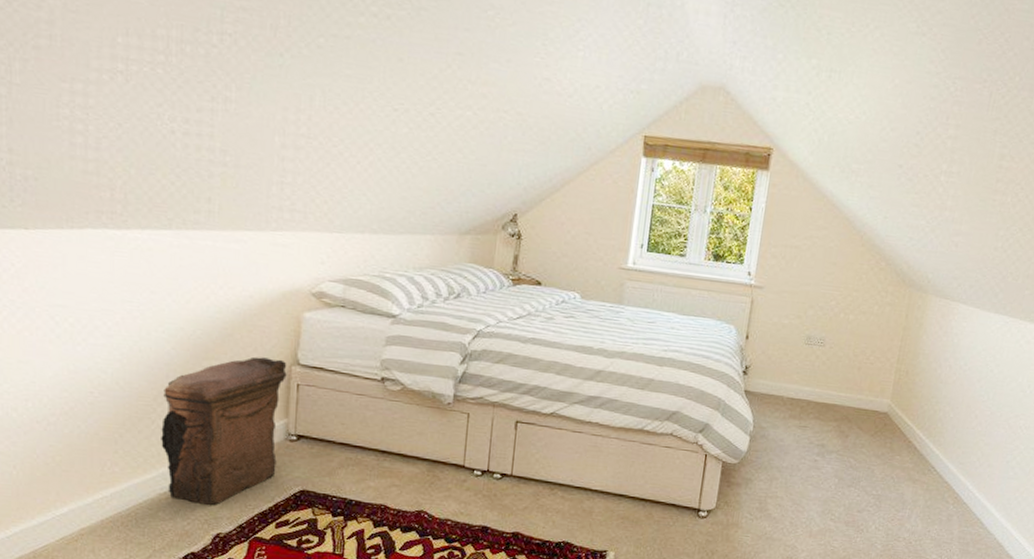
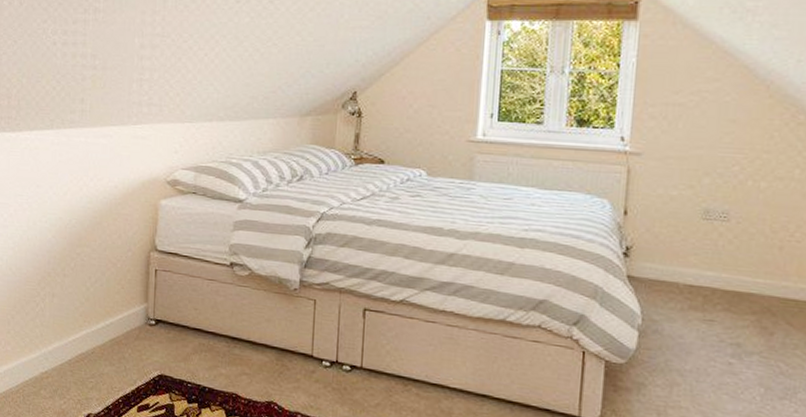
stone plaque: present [161,356,287,506] -> none [43,243,147,386]

